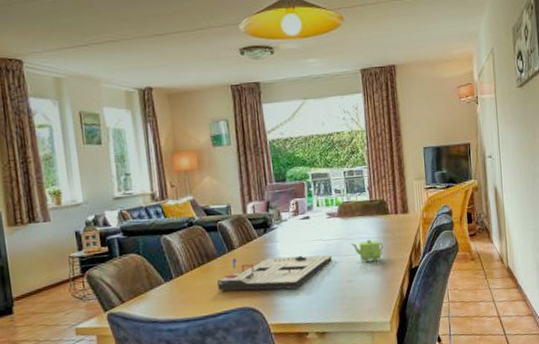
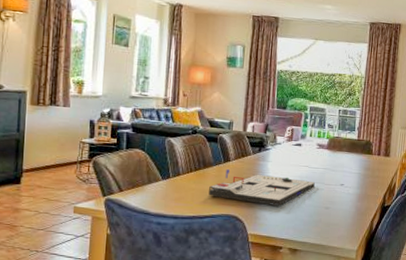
teapot: present [350,239,383,263] -> none [333,173,362,195]

